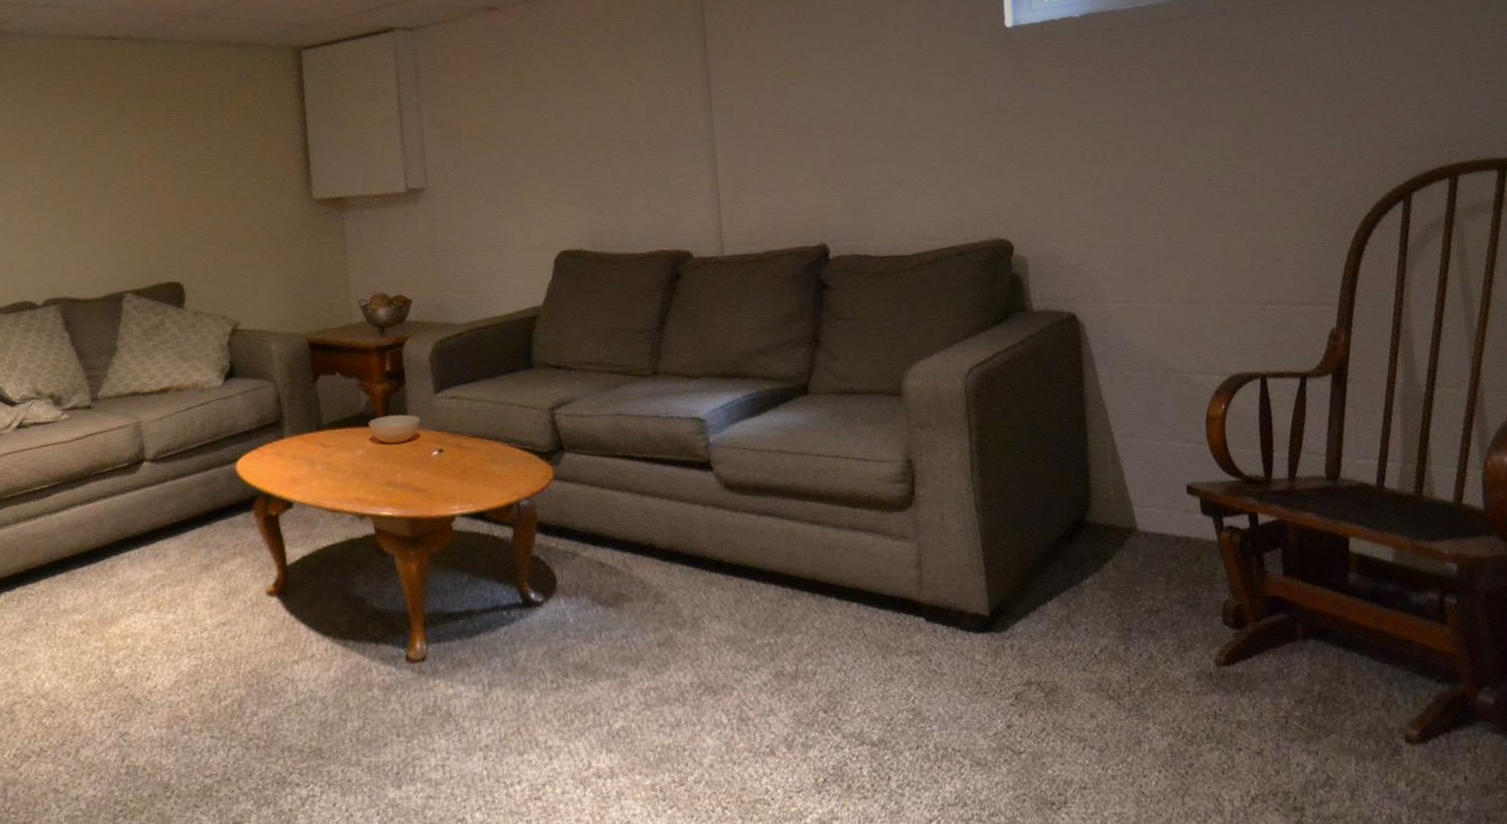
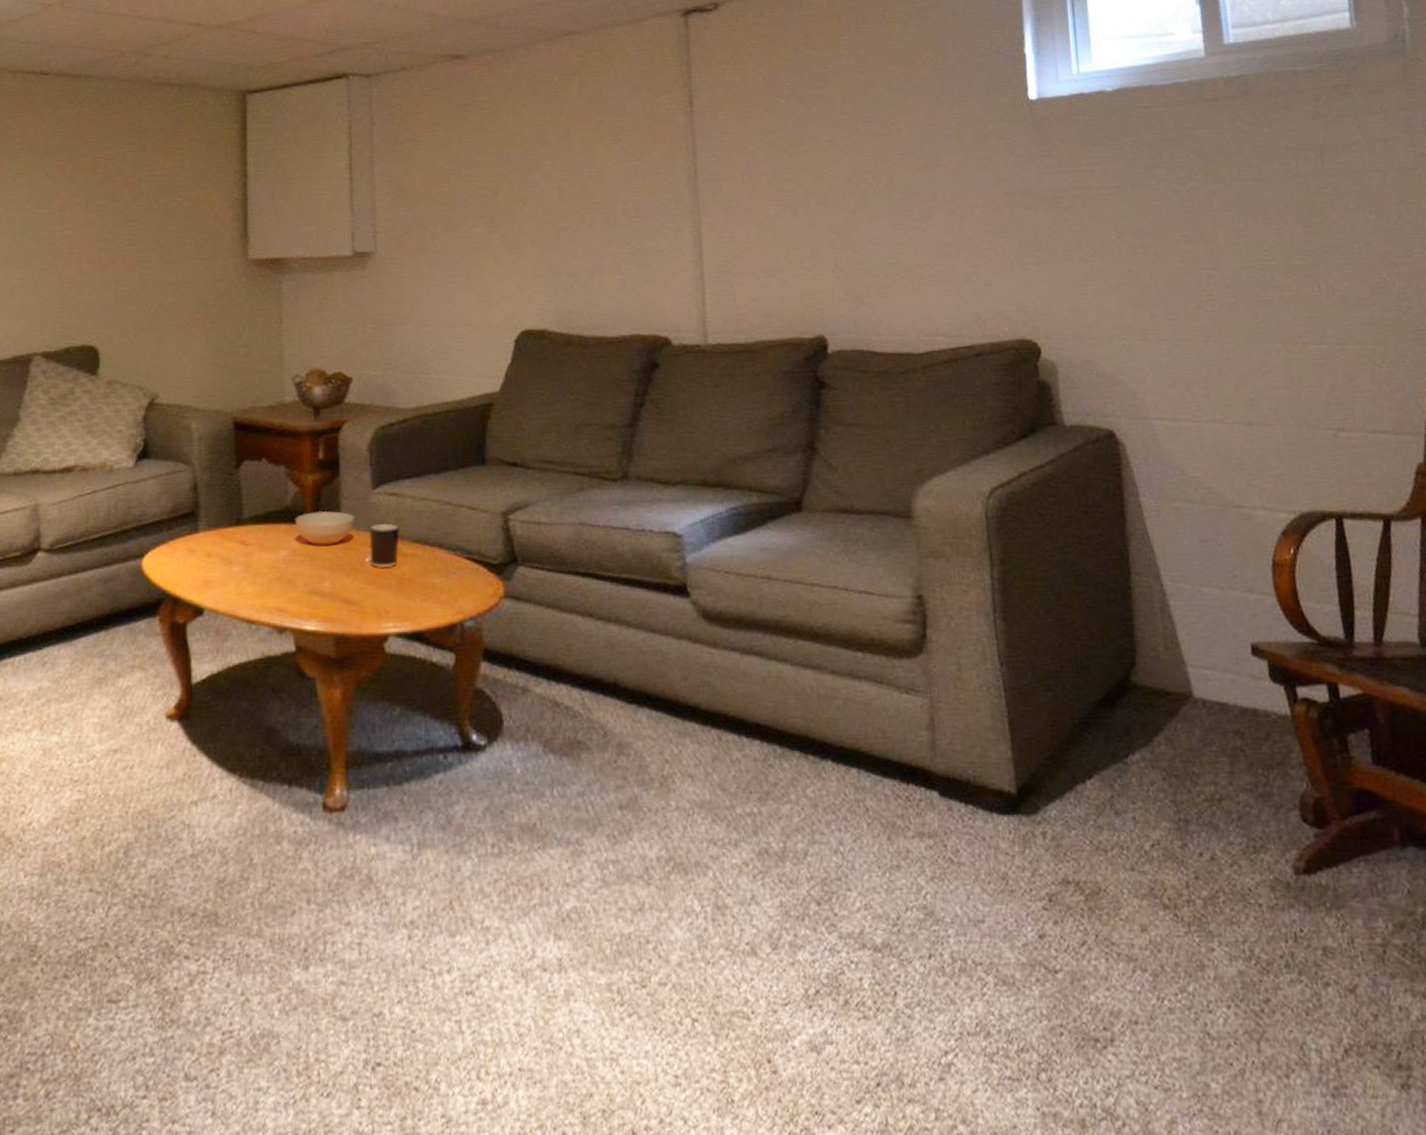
mug: none [432,422,461,460] -> present [368,523,400,568]

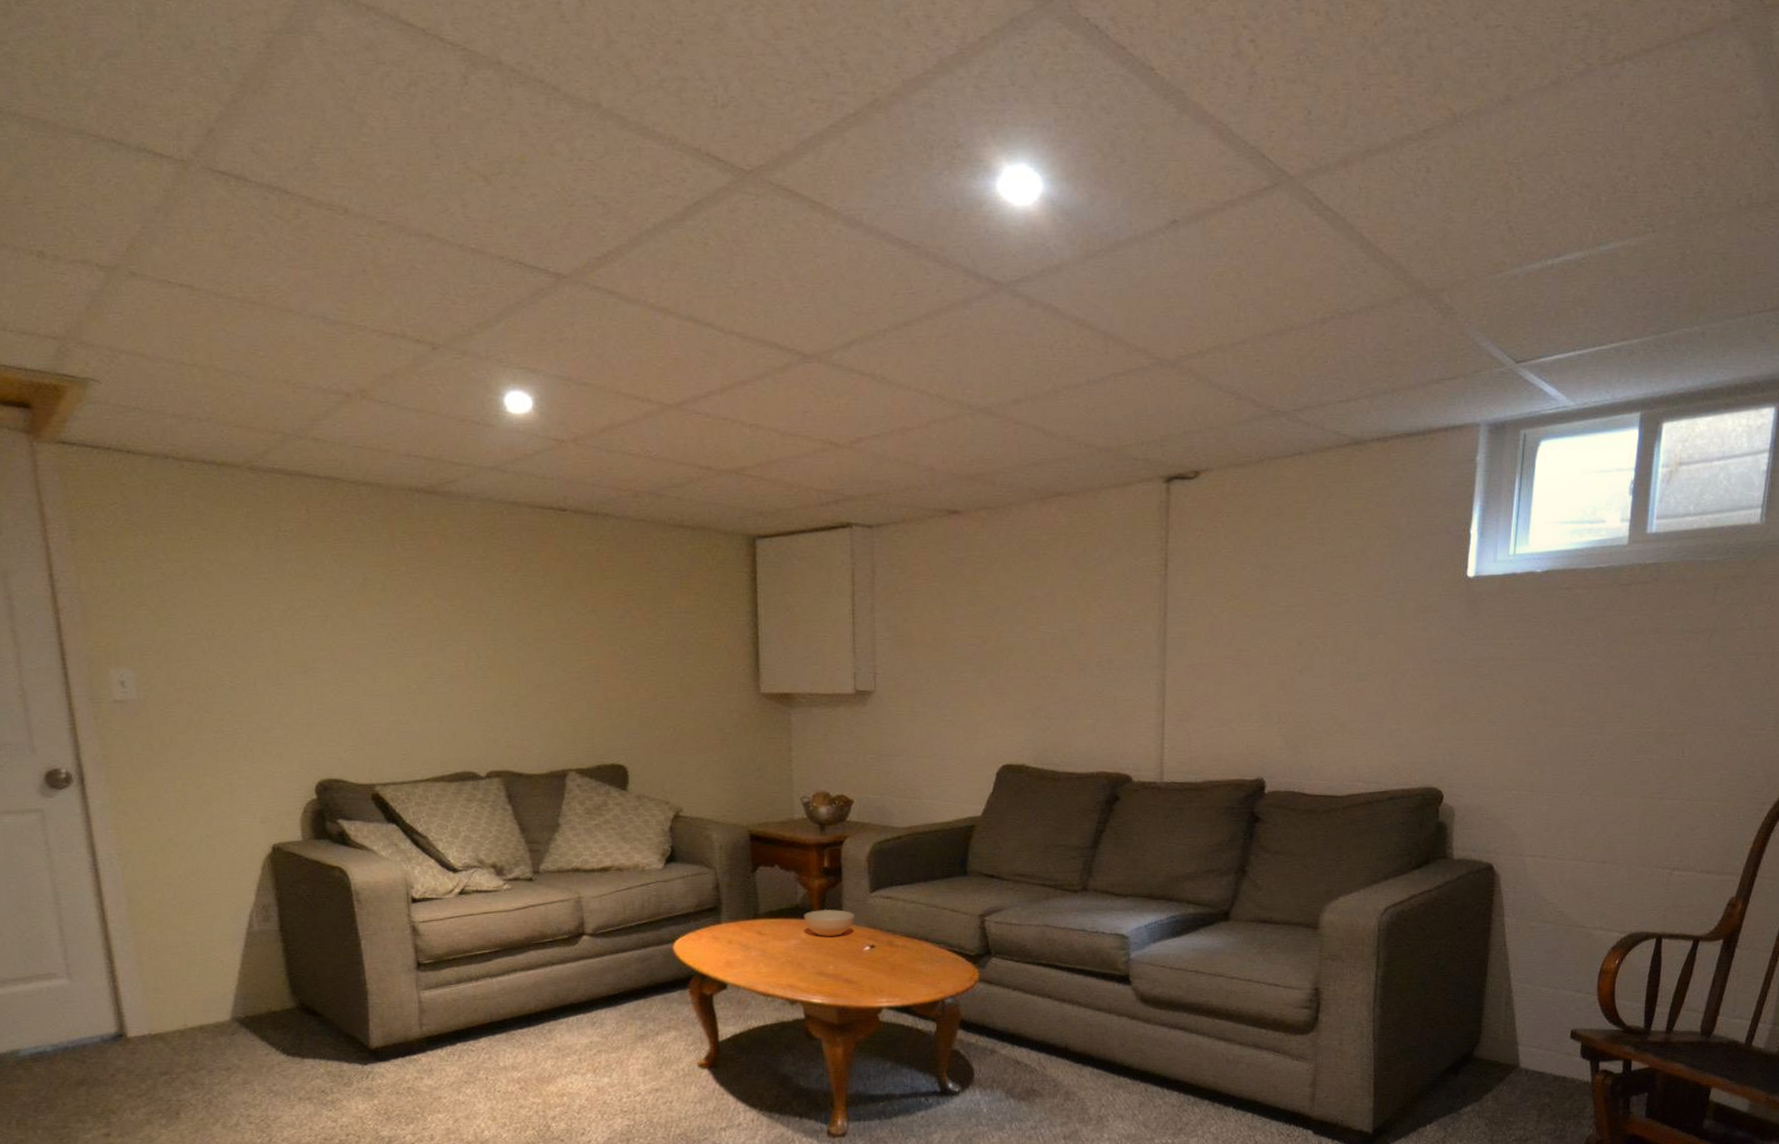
mug: present [368,523,400,568] -> none [866,920,893,955]

